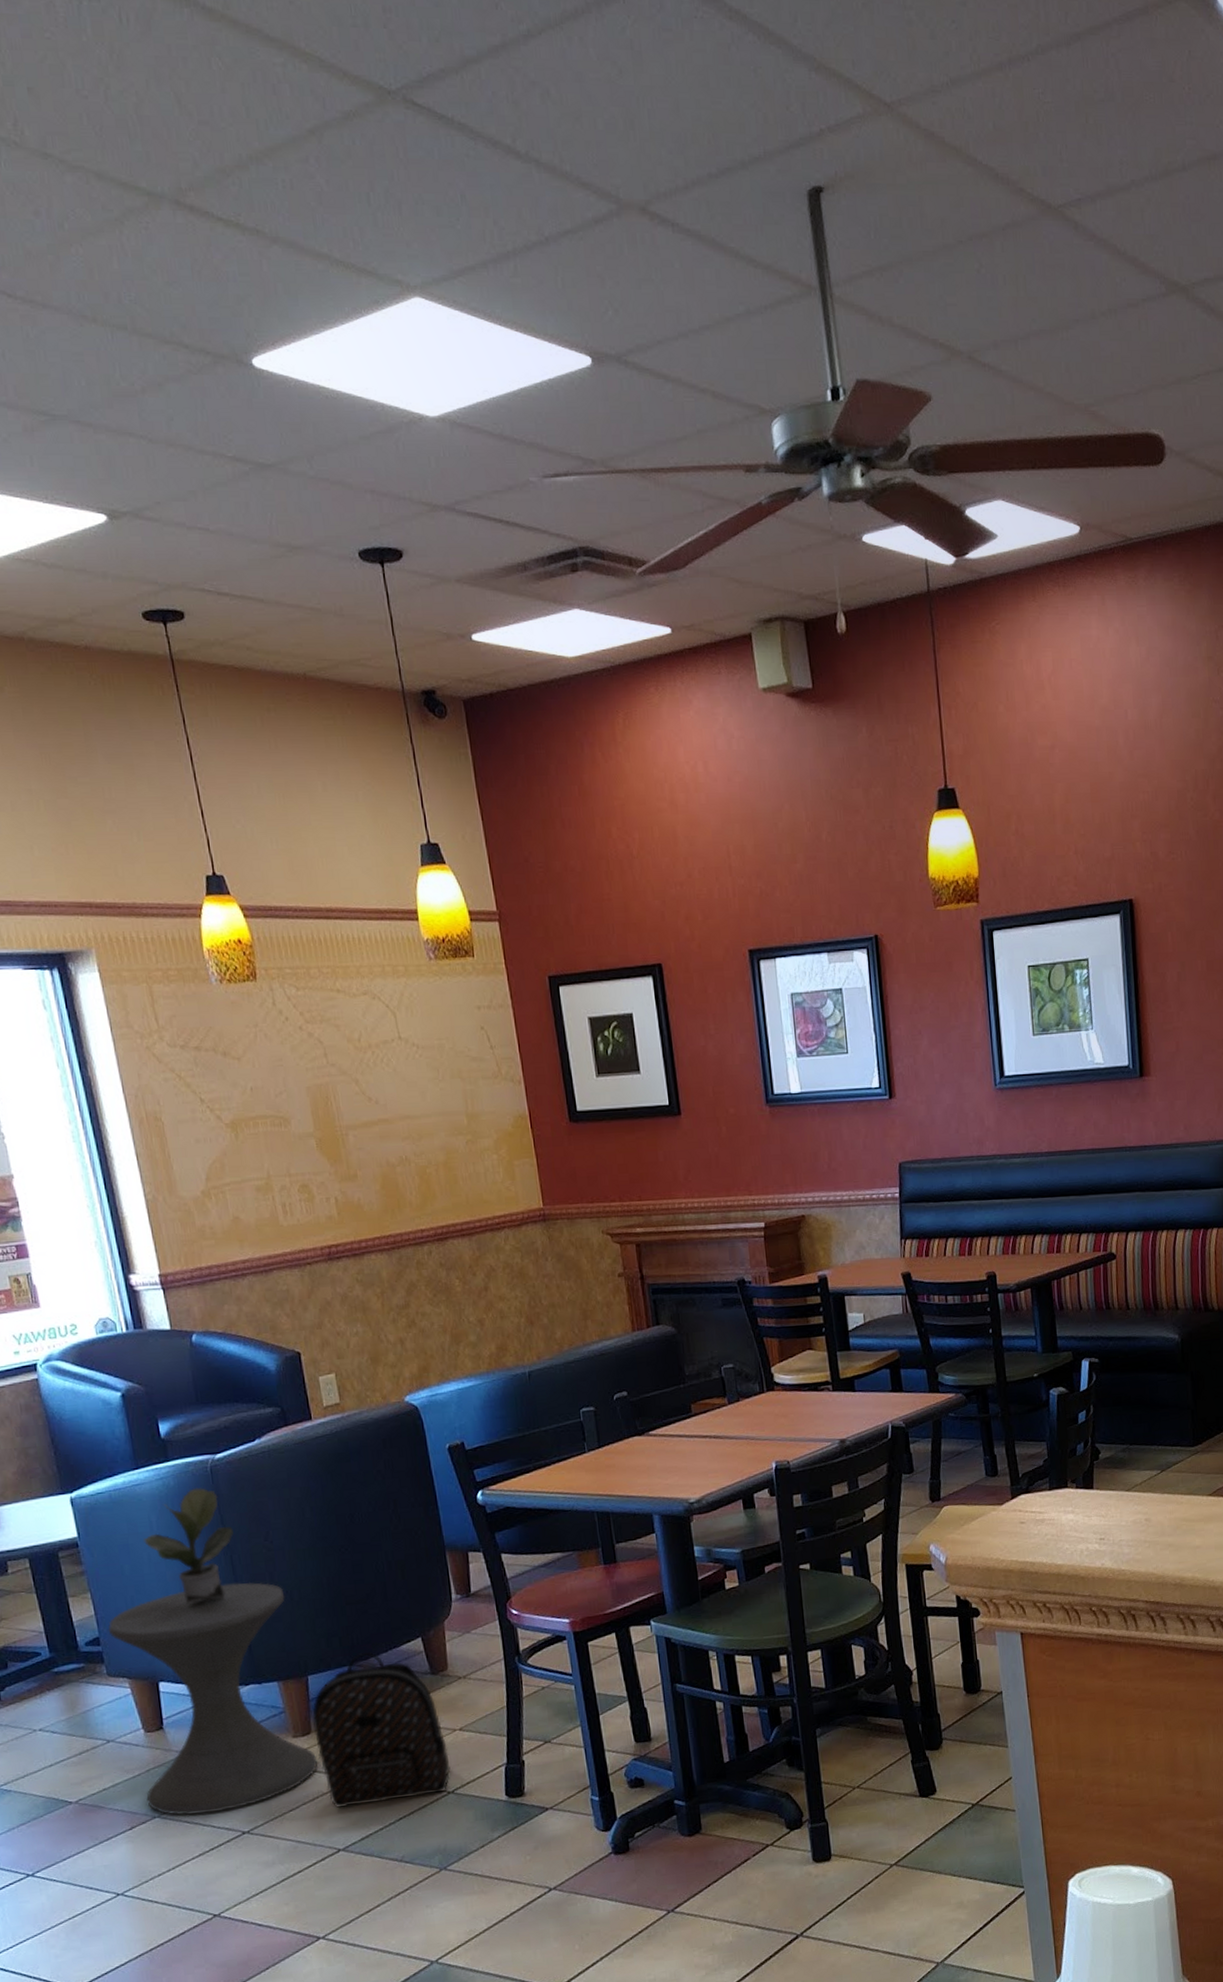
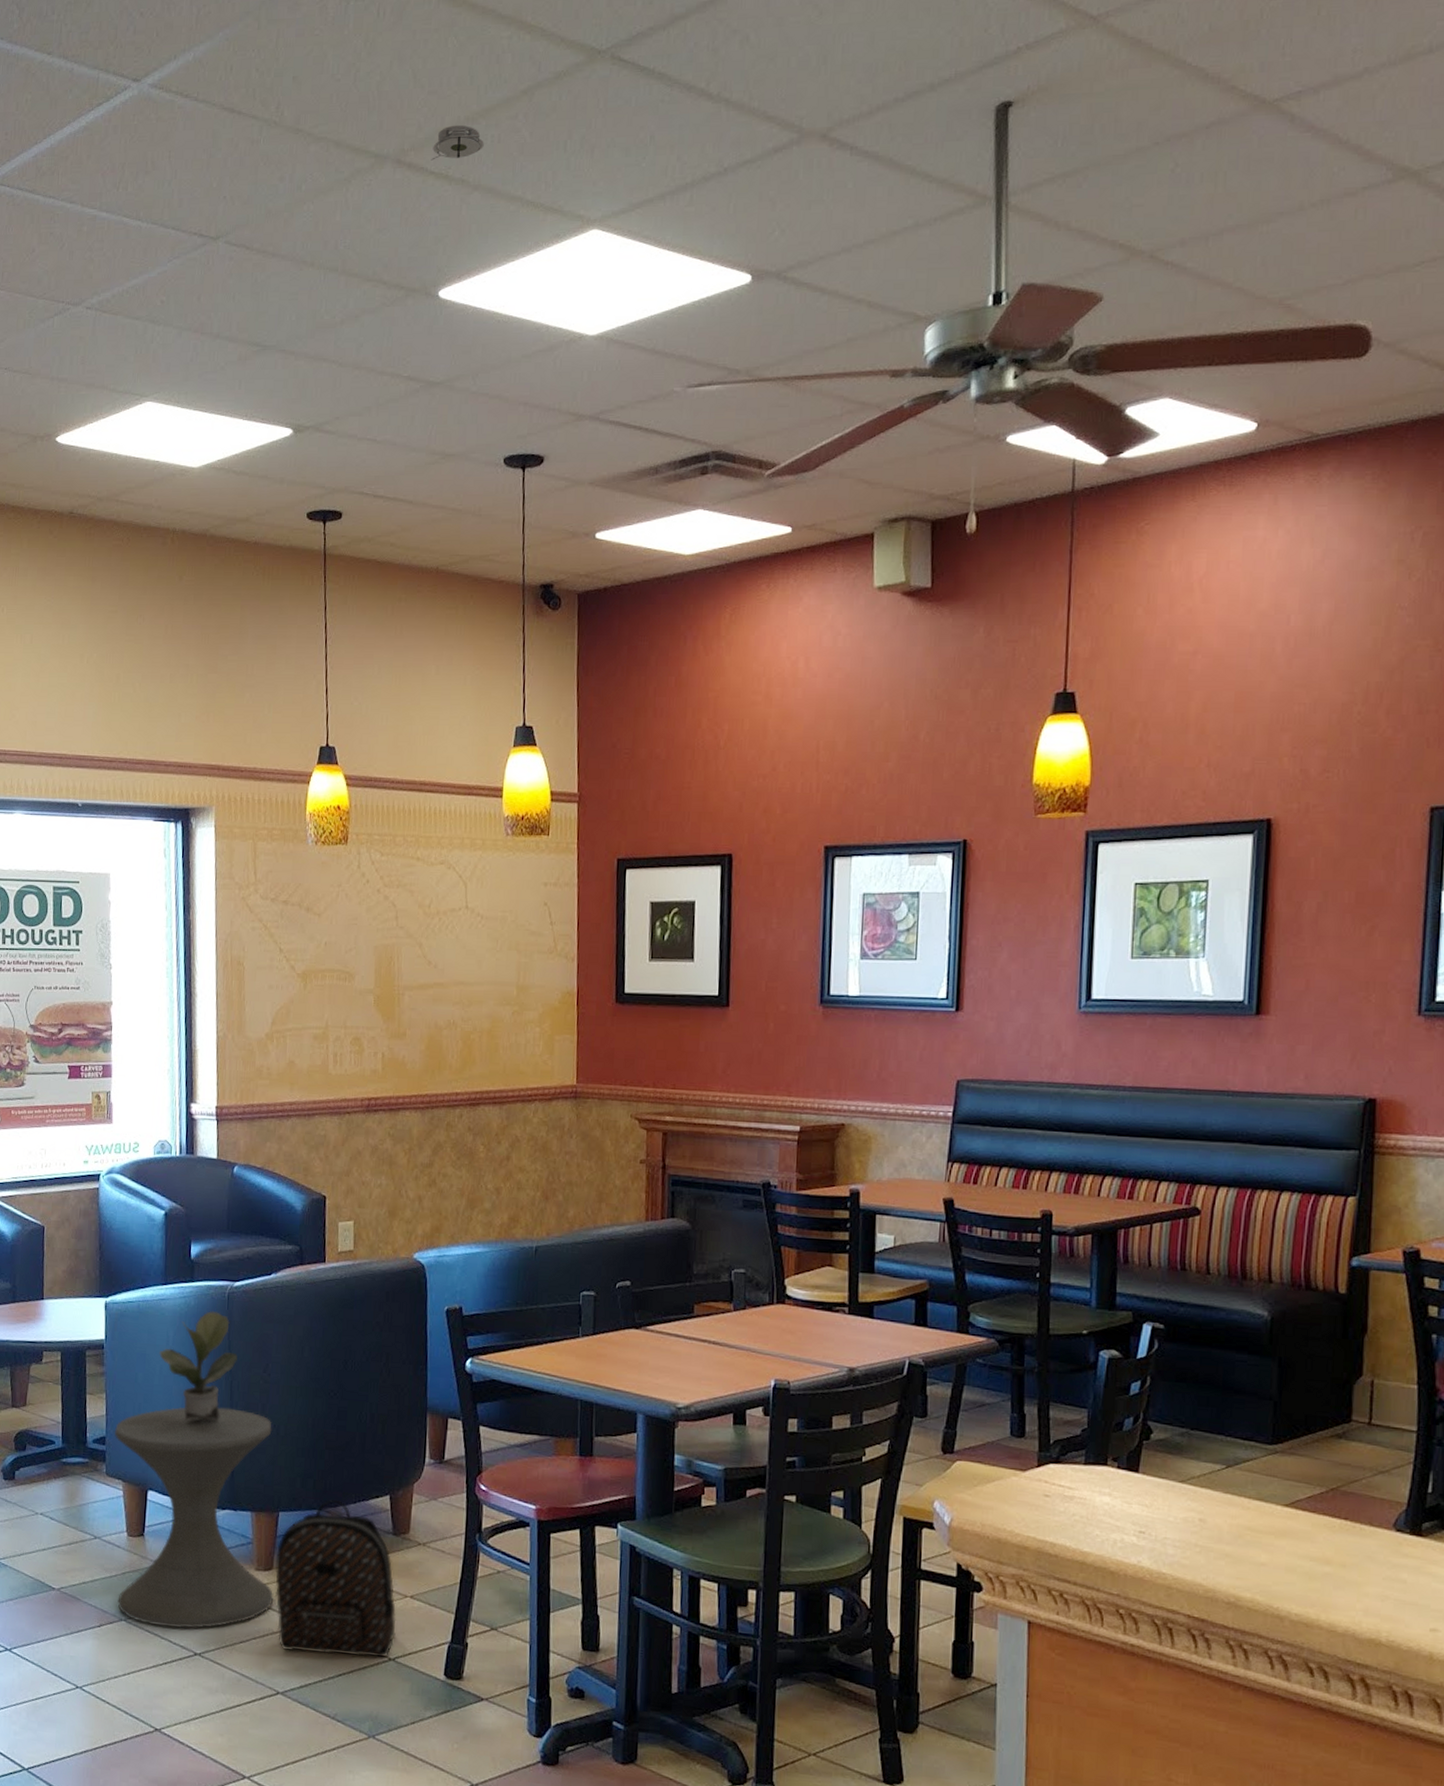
smoke detector: none [215,164,275,204] -> present [431,124,484,161]

